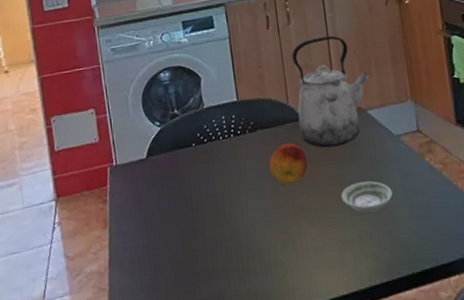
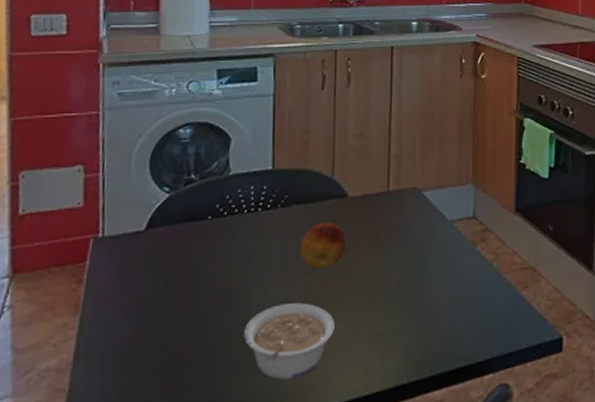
legume: none [234,214,309,281] -> present [243,303,335,380]
kettle: present [292,35,372,148] -> none [341,104,433,230]
saucer: present [341,181,393,213] -> none [378,269,436,304]

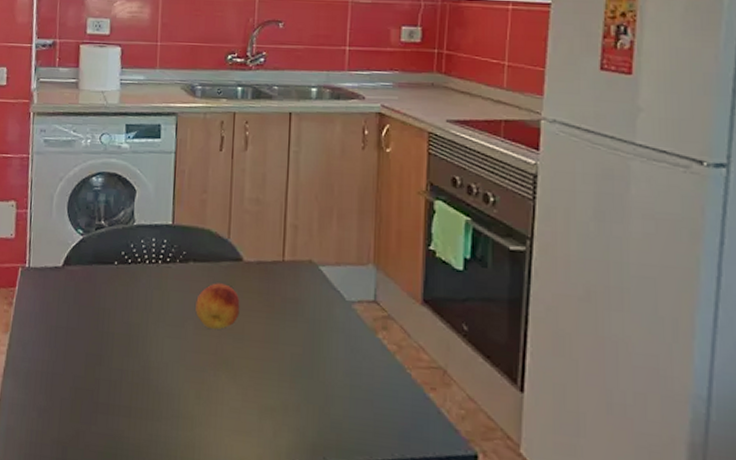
legume: present [243,303,335,380] -> none [142,357,228,434]

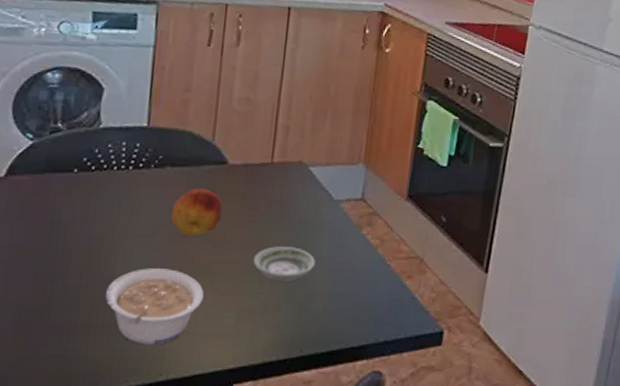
legume: none [142,357,228,434] -> present [104,268,204,345]
saucer: none [271,345,332,382] -> present [253,246,316,281]

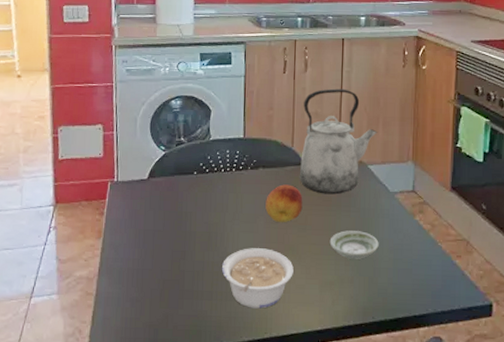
kettle: none [219,69,325,202] -> present [299,88,378,195]

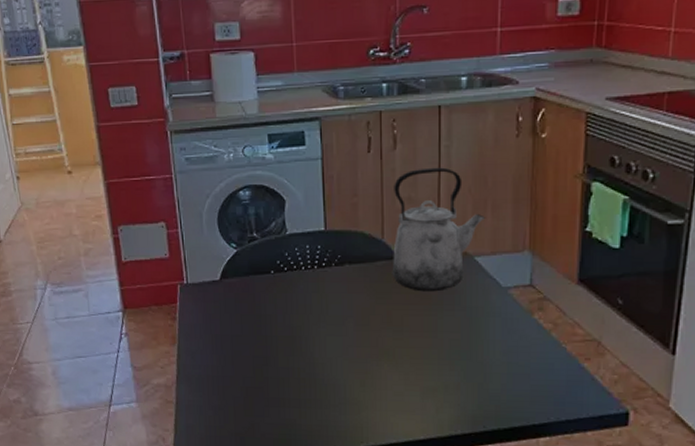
legume: present [221,248,294,309] -> none [308,352,390,417]
fruit: present [265,184,303,222] -> none [354,282,398,324]
saucer: present [329,230,379,259] -> none [430,332,490,364]

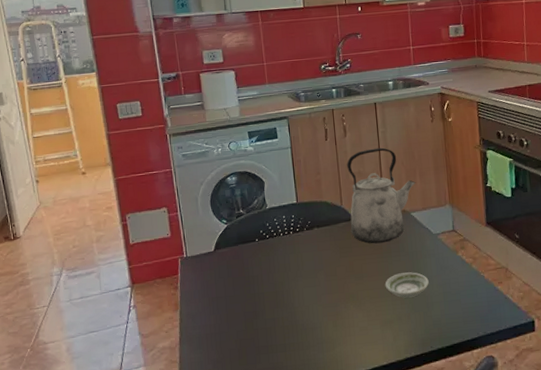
saucer: none [430,332,490,364] -> present [385,272,429,298]

